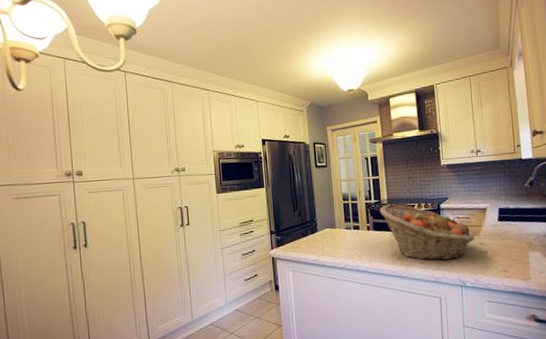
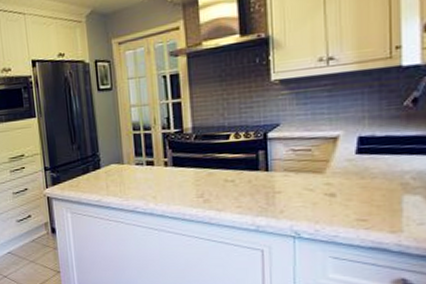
fruit basket: present [379,204,475,261] -> none [181,133,318,205]

